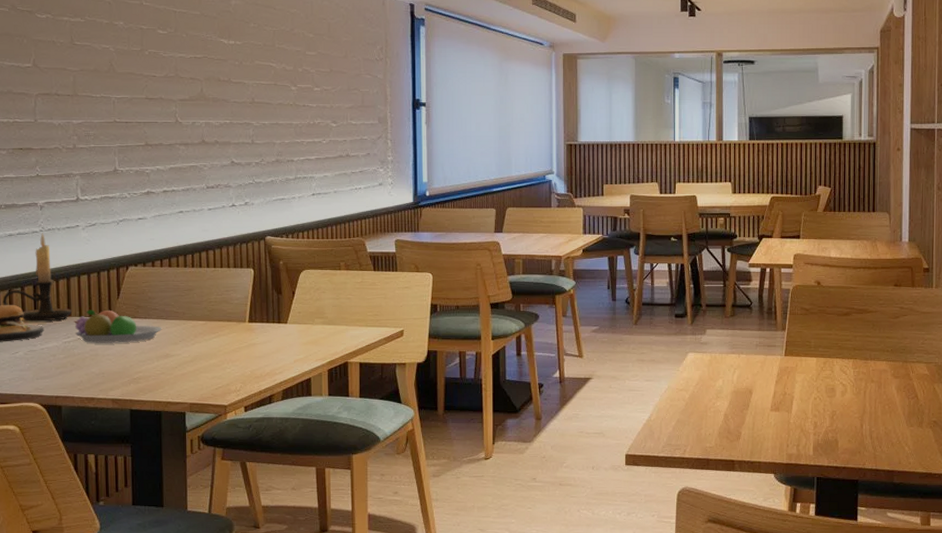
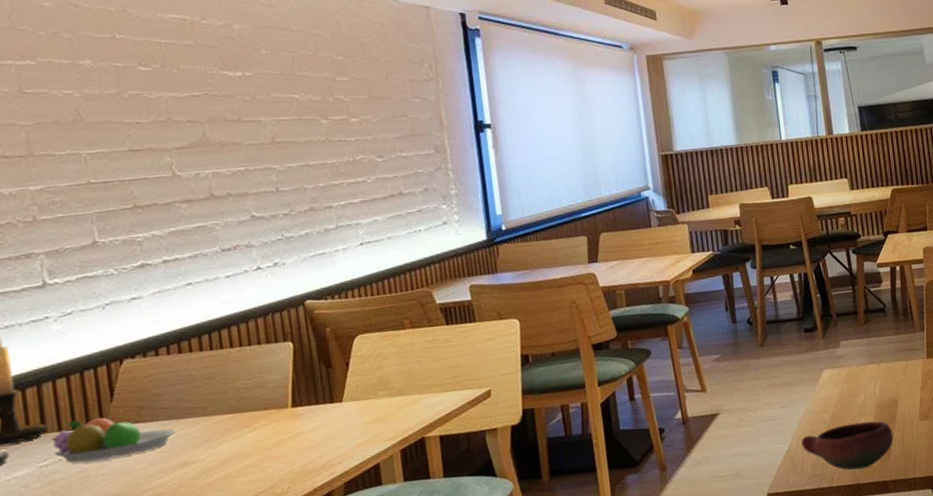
bowl: none [661,404,745,446] -> present [801,420,894,470]

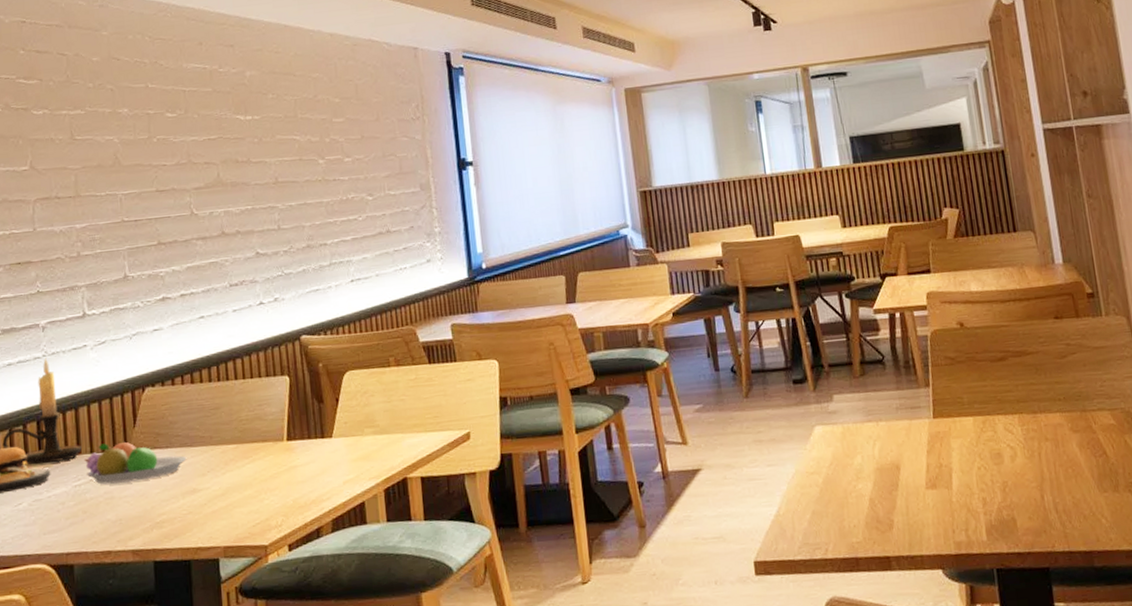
bowl: present [801,420,894,470] -> none [791,486,896,541]

